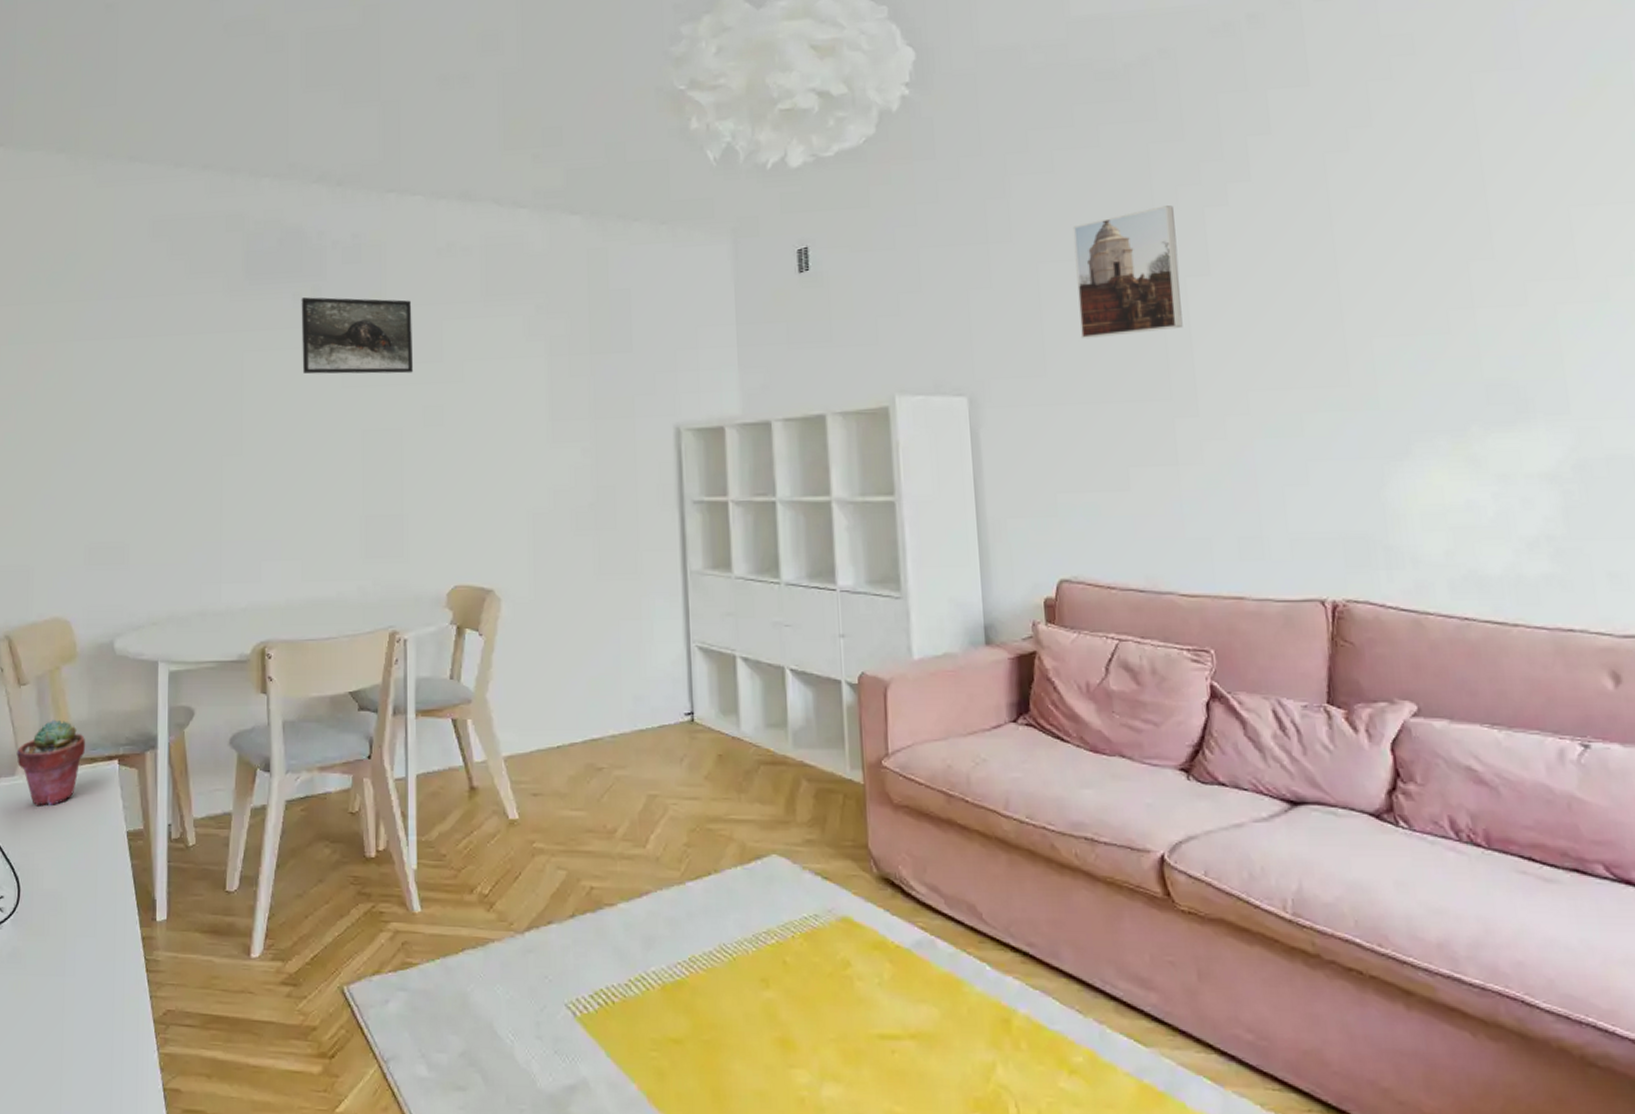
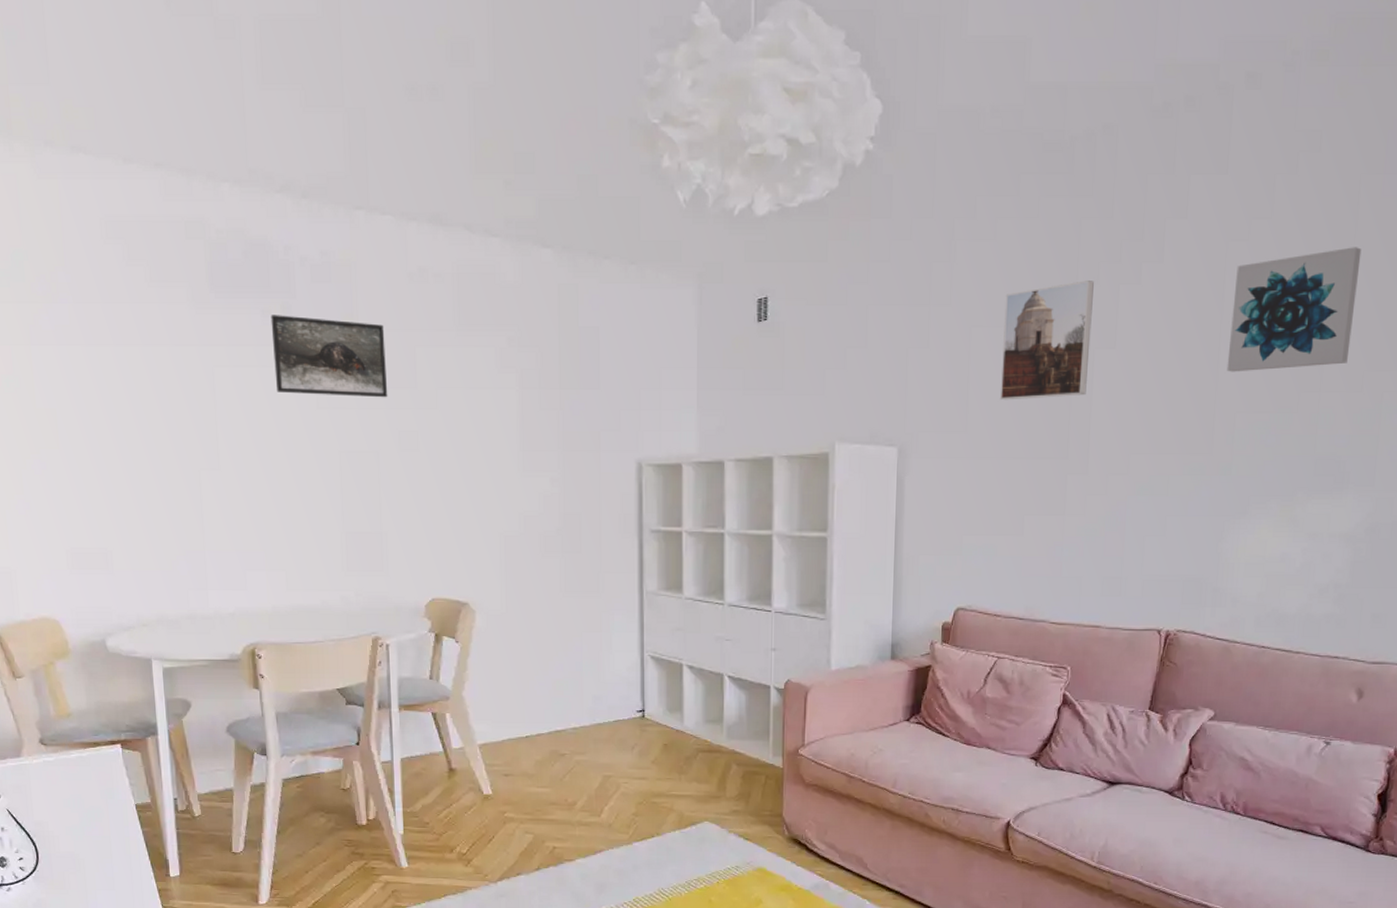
potted succulent: present [16,719,86,806] -> none [19,709,88,783]
wall art: none [1340,148,1501,293] -> present [1226,247,1362,372]

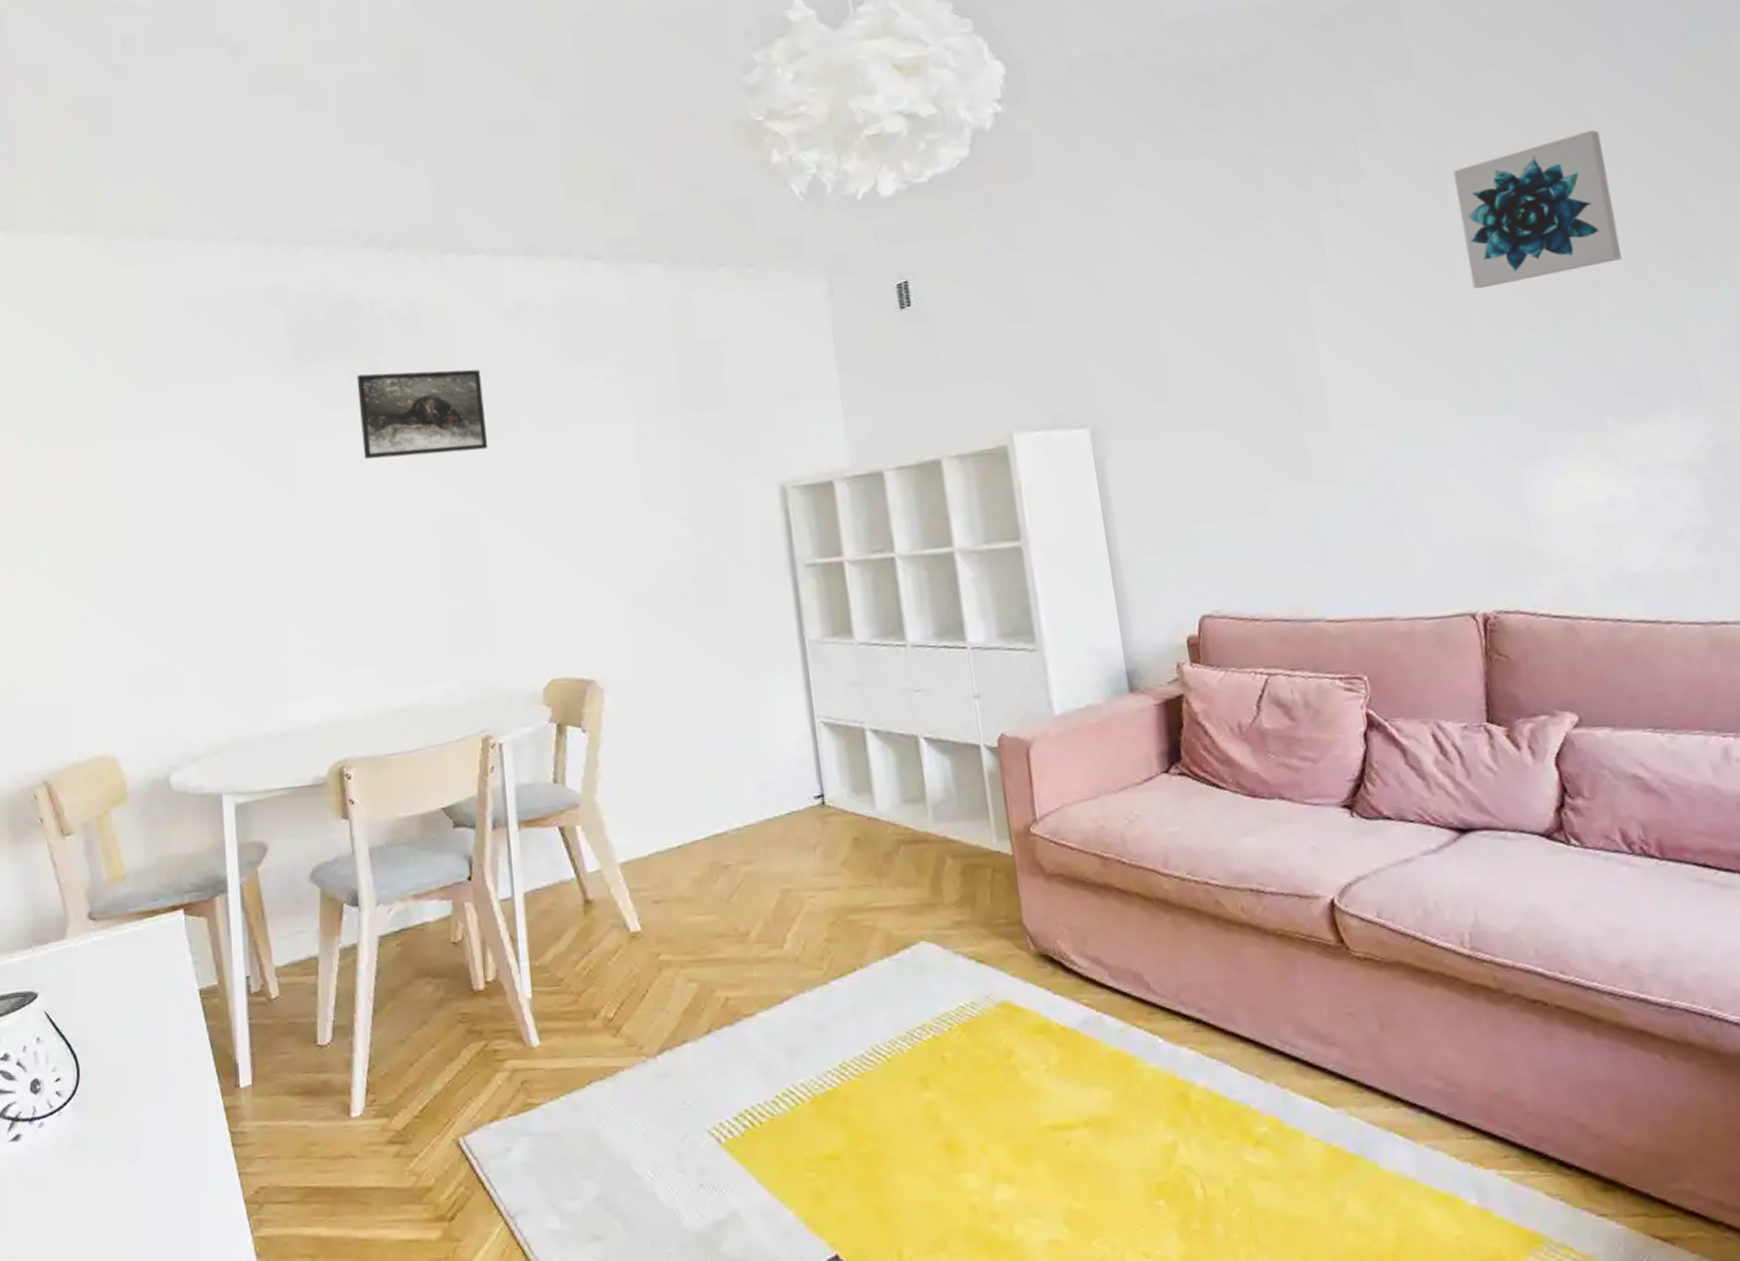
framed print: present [999,281,1094,401] -> none [1184,211,1306,358]

